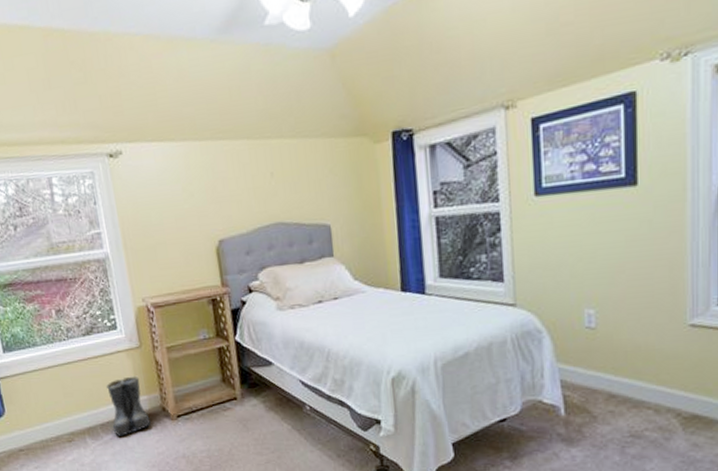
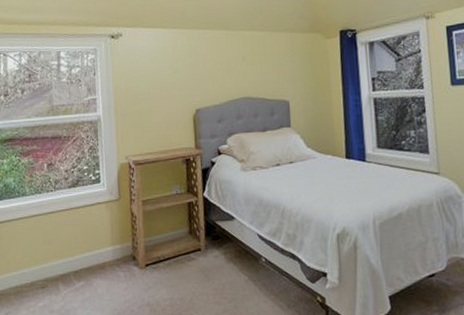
boots: present [106,375,151,437] -> none [84,226,121,284]

